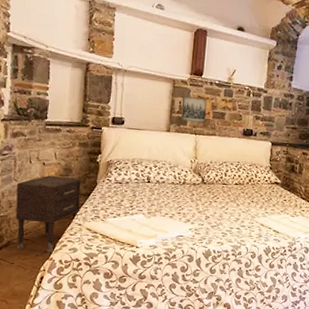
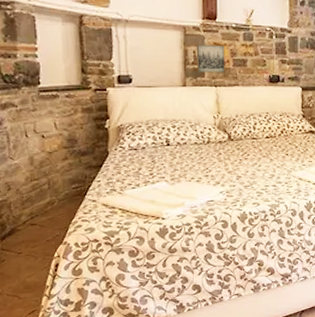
nightstand: present [15,175,81,253] -> none [13,149,92,237]

